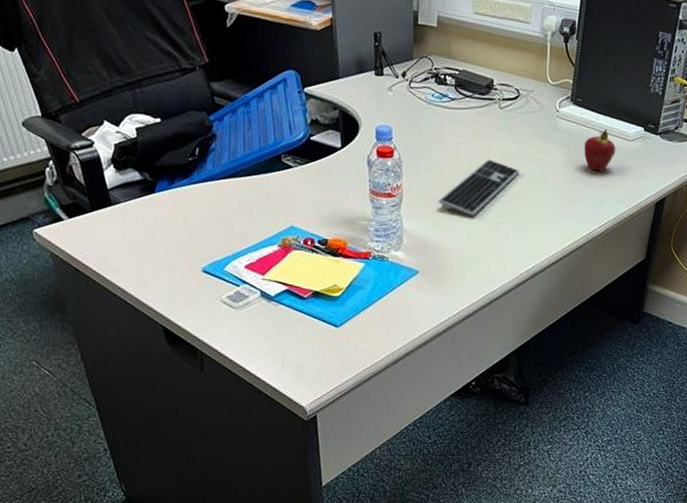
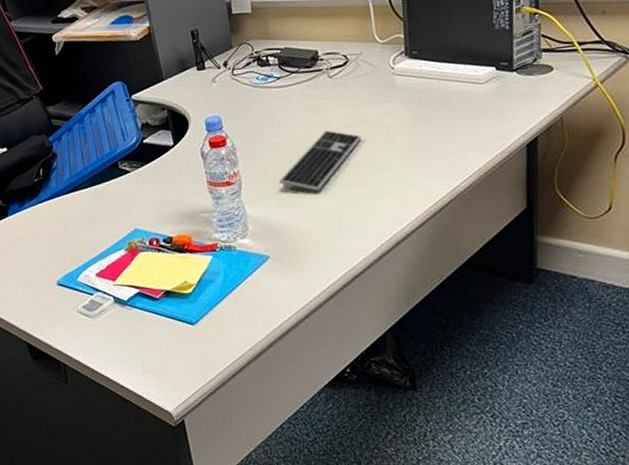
fruit: present [584,128,616,171] -> none [429,76,467,122]

